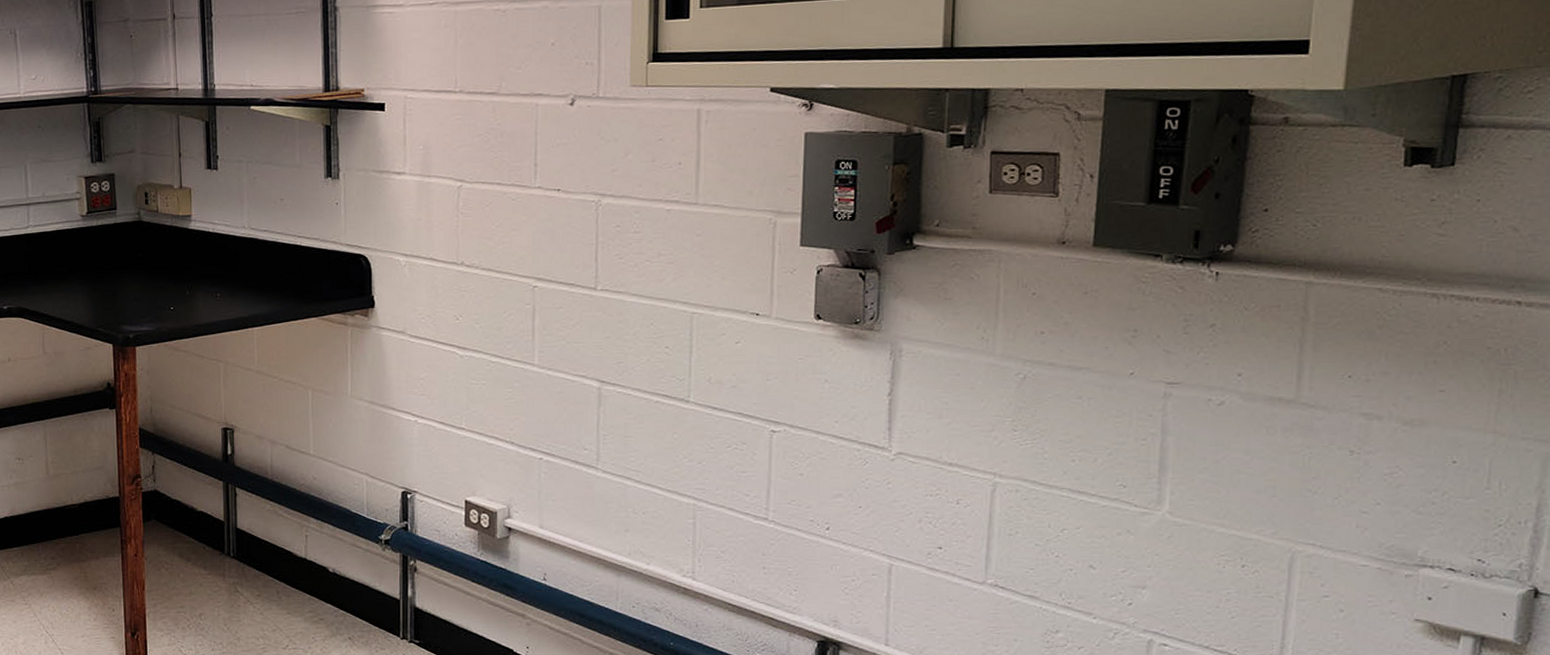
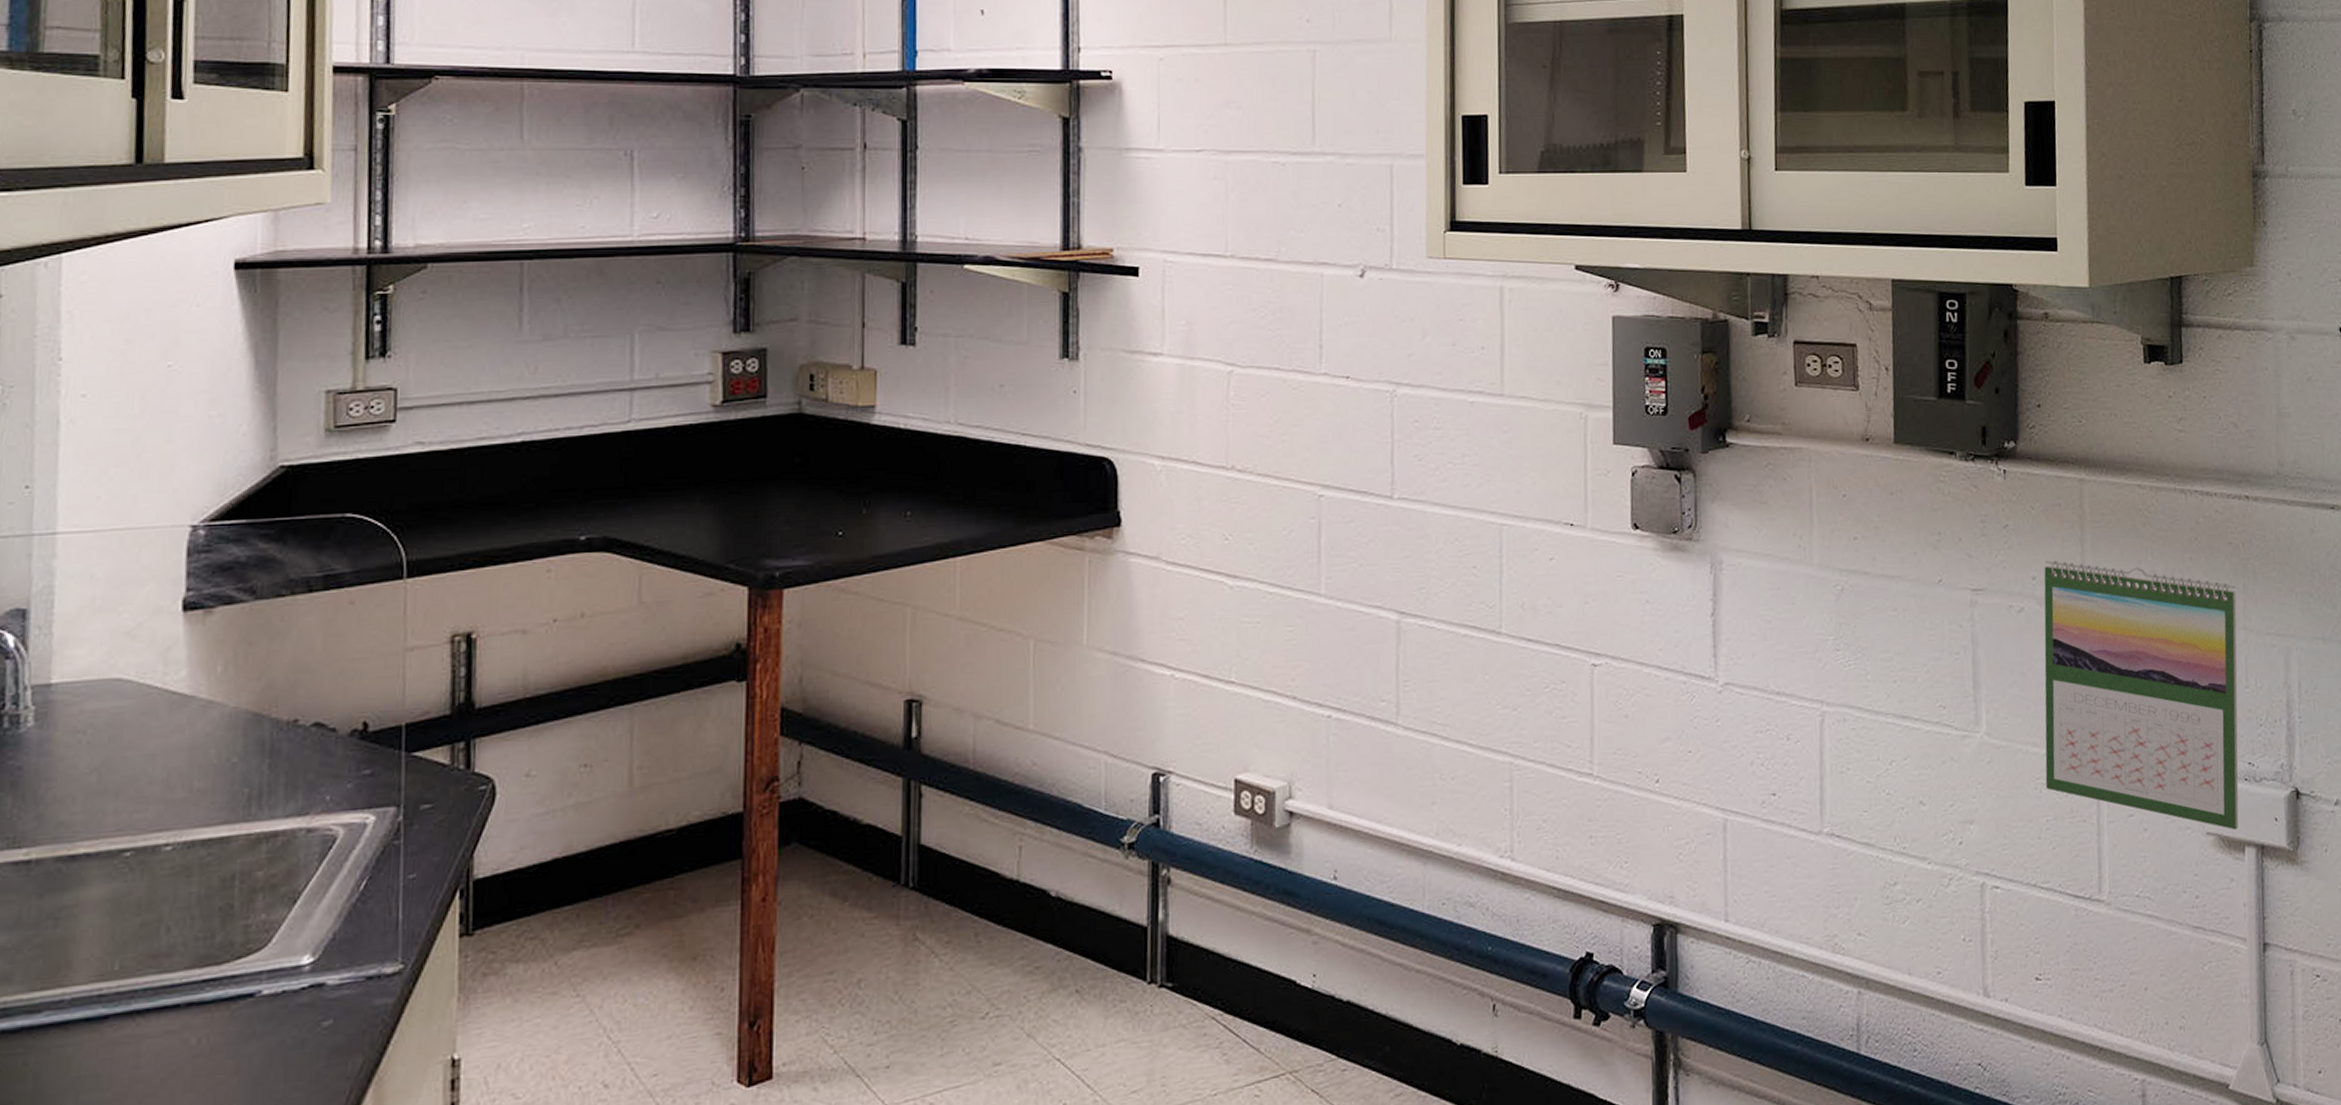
calendar: none [1230,359,1488,620] -> present [2044,560,2239,830]

